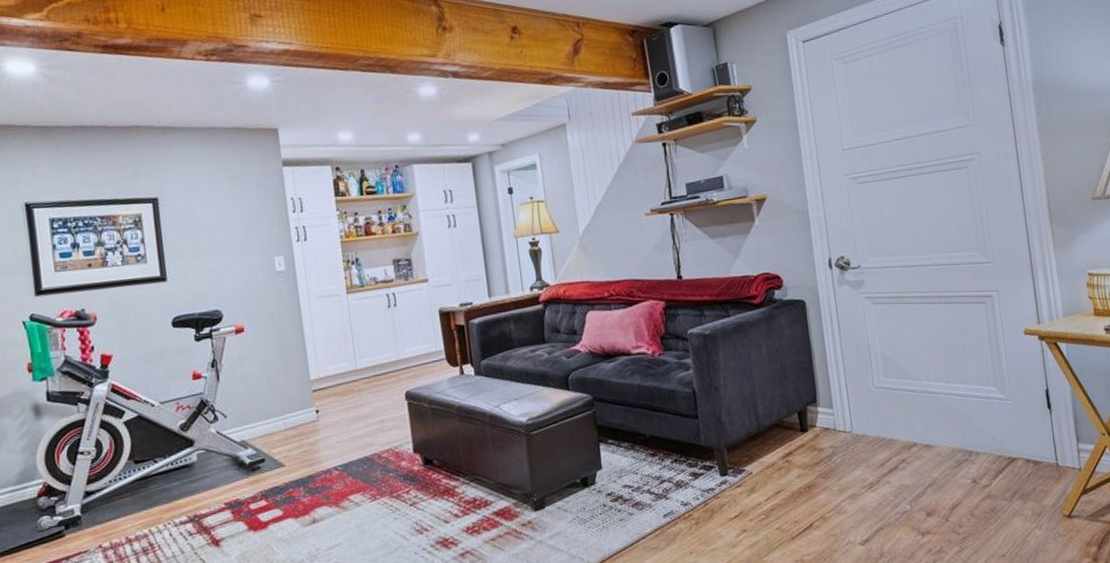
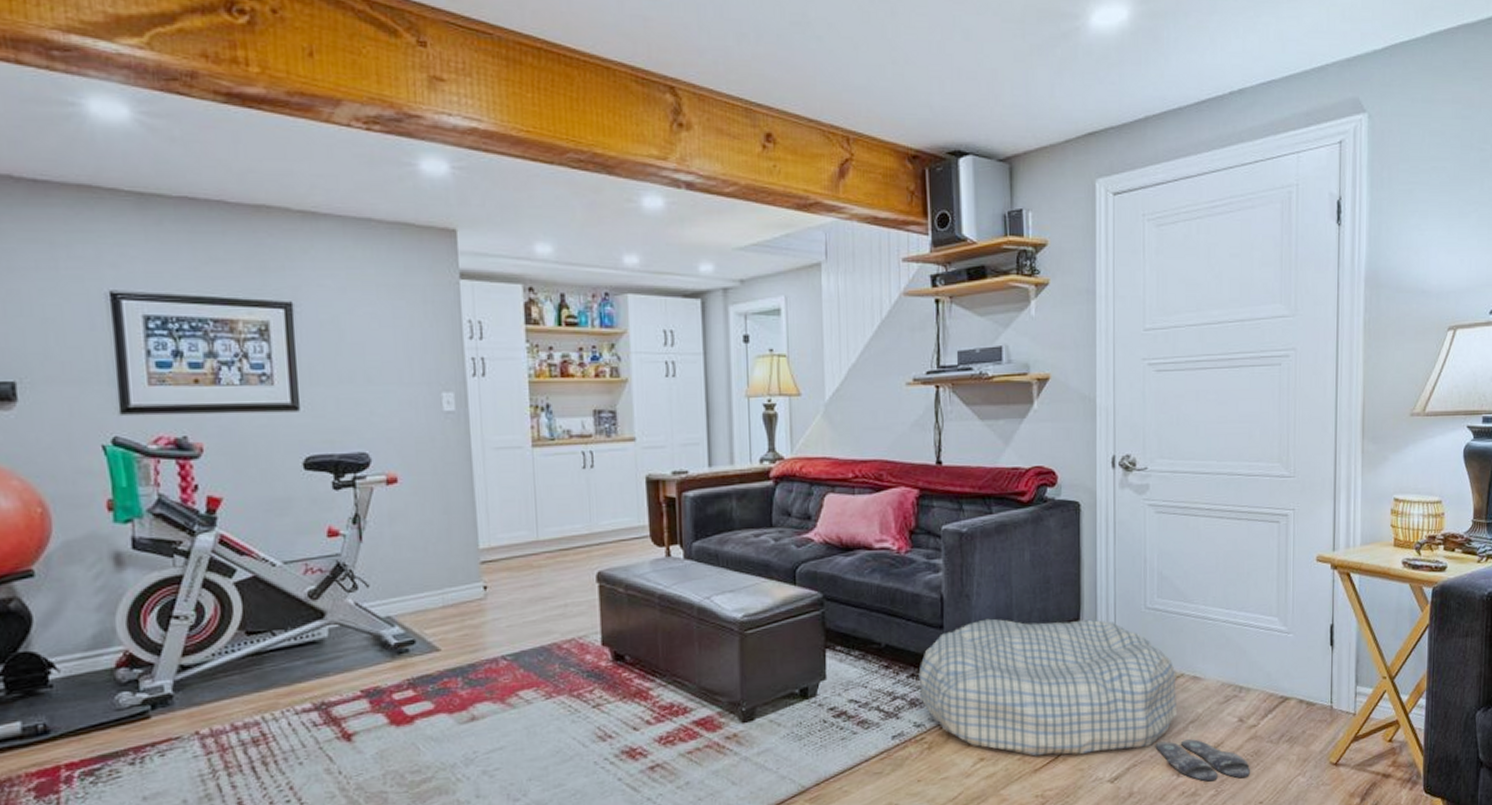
dog bed: none [681,400,915,525] -> present [918,618,1178,756]
slippers: none [898,501,989,540] -> present [1155,739,1250,782]

